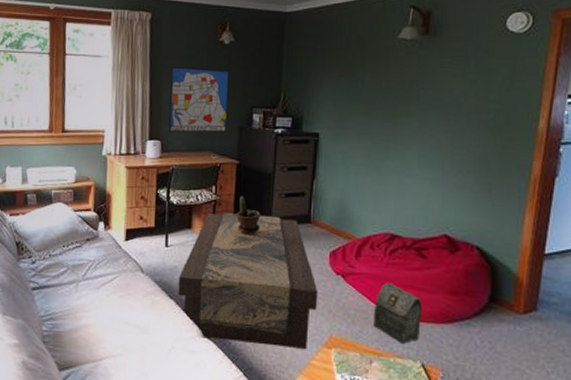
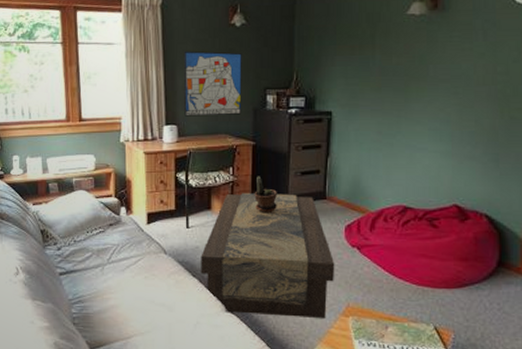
bag: present [373,282,423,344] -> none [388,252,435,309]

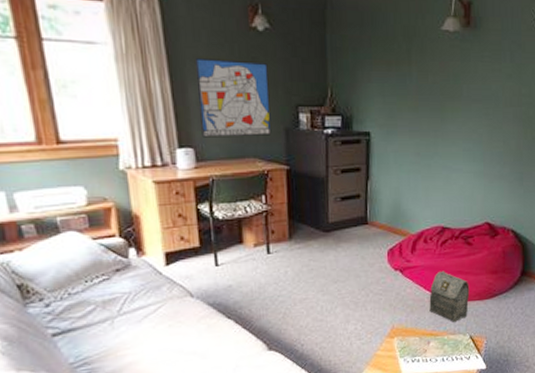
coffee table: present [201,193,335,318] -> none [235,221,379,350]
potted plant: present [254,176,277,214] -> none [291,203,317,244]
bag: none [388,252,435,309] -> present [429,270,470,322]

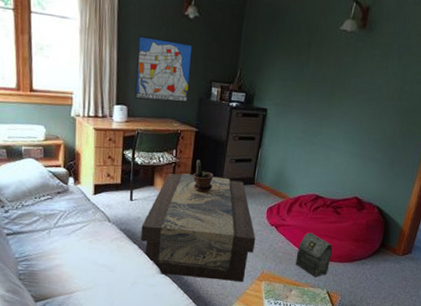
coffee table: none [235,221,379,350] -> present [140,173,256,282]
potted plant: none [291,203,317,244] -> present [193,159,213,193]

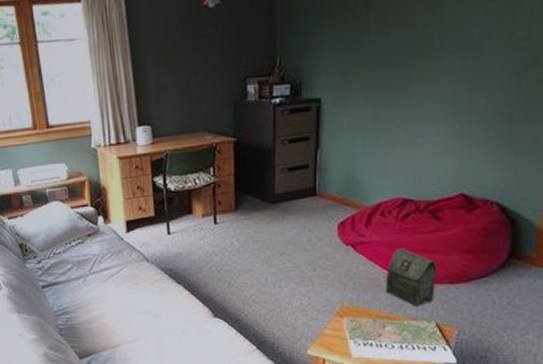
wall art: present [135,35,193,103] -> none [152,38,221,115]
coffee table: present [140,173,256,282] -> none [184,192,328,320]
potted plant: present [193,159,213,193] -> none [237,175,263,215]

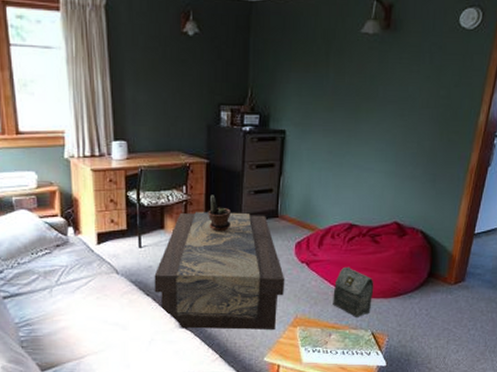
coffee table: none [184,192,328,320] -> present [154,212,285,330]
potted plant: none [237,175,263,215] -> present [208,195,231,232]

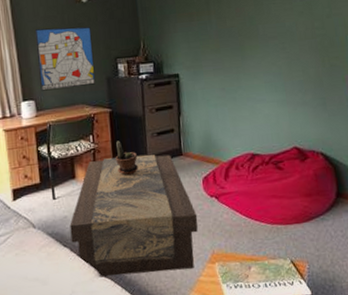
wall art: none [132,59,195,132] -> present [34,26,96,91]
bag: present [333,266,374,317] -> none [246,195,286,247]

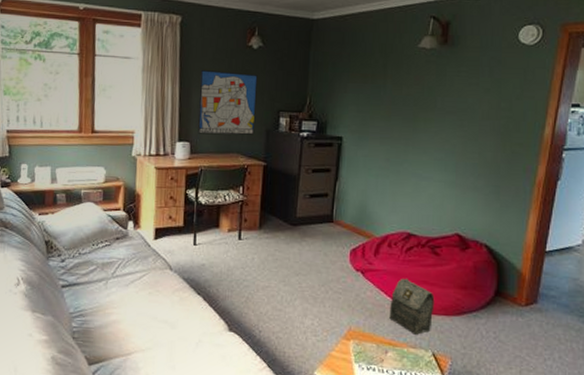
coffee table: present [70,154,198,276] -> none [205,213,339,341]
potted plant: present [115,140,138,176] -> none [262,196,285,234]
bag: none [246,195,286,247] -> present [389,278,435,335]

